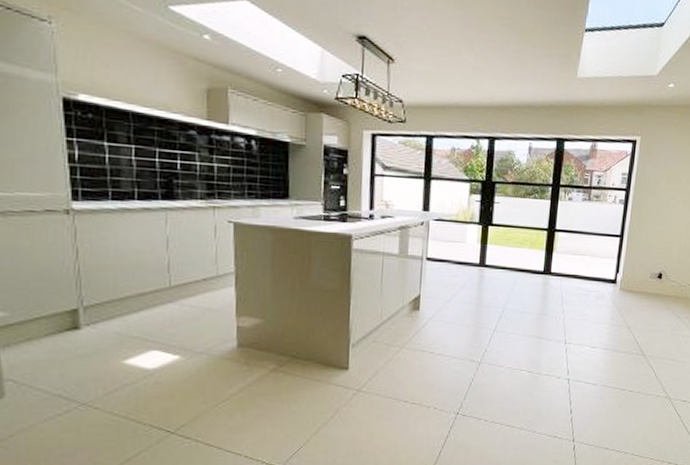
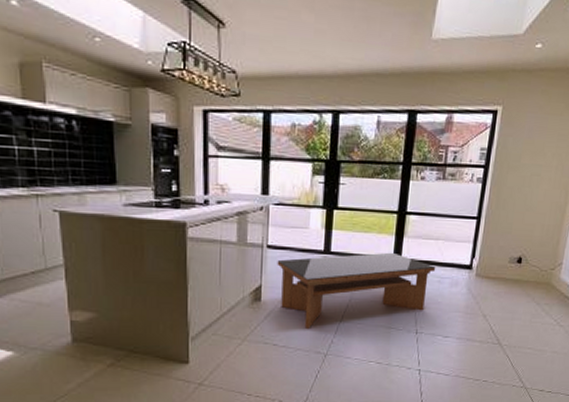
coffee table: none [435,266,583,337] -> present [277,252,436,328]

